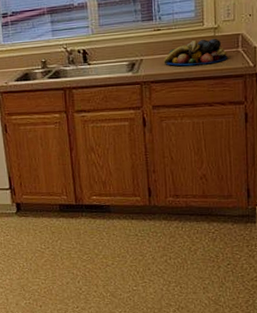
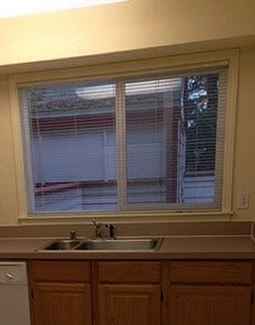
fruit bowl: present [163,39,228,67] -> none [183,224,241,247]

